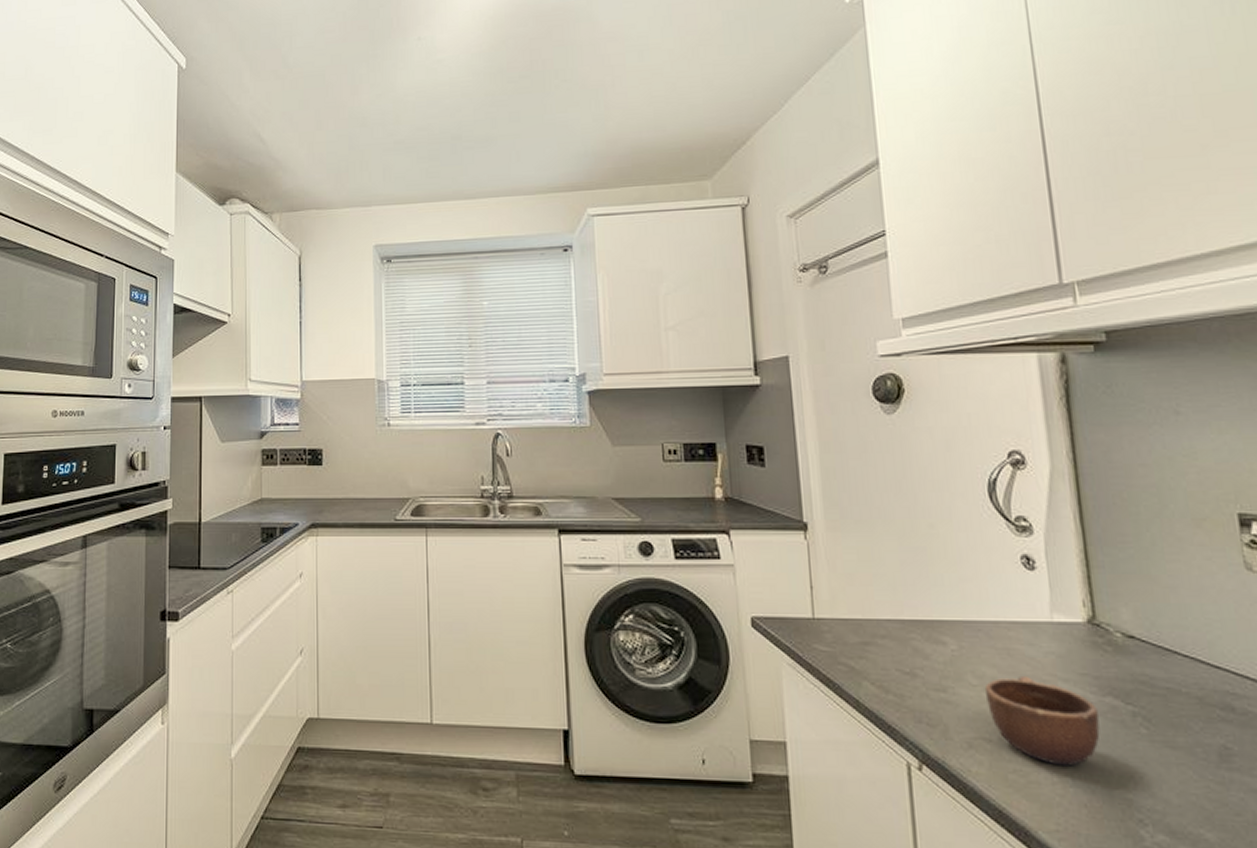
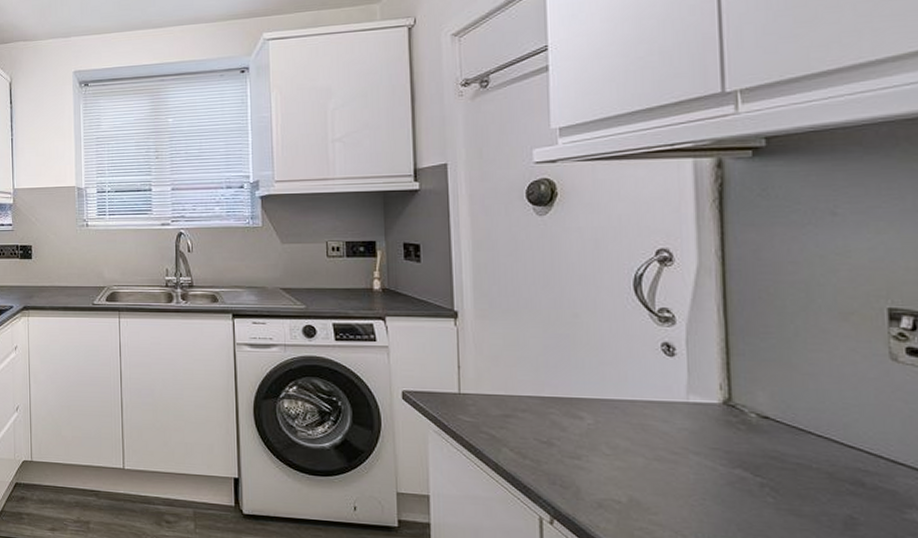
mug: present [984,675,1100,767] -> none [617,448,727,527]

